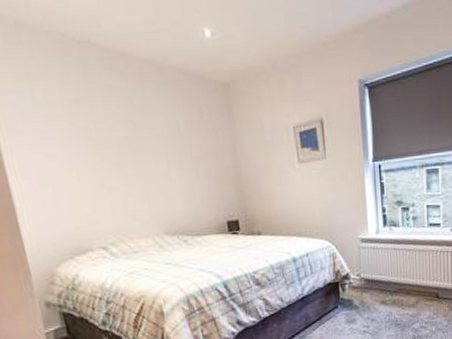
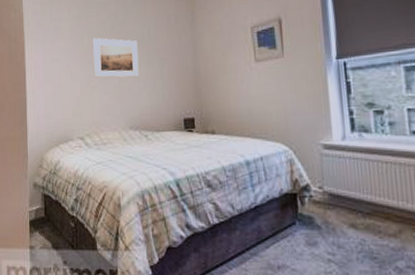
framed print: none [101,130,171,179] -> present [92,38,139,78]

